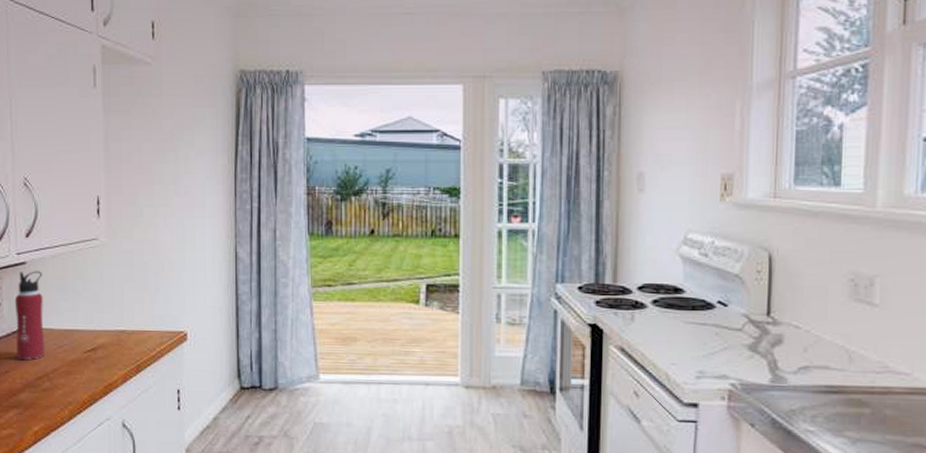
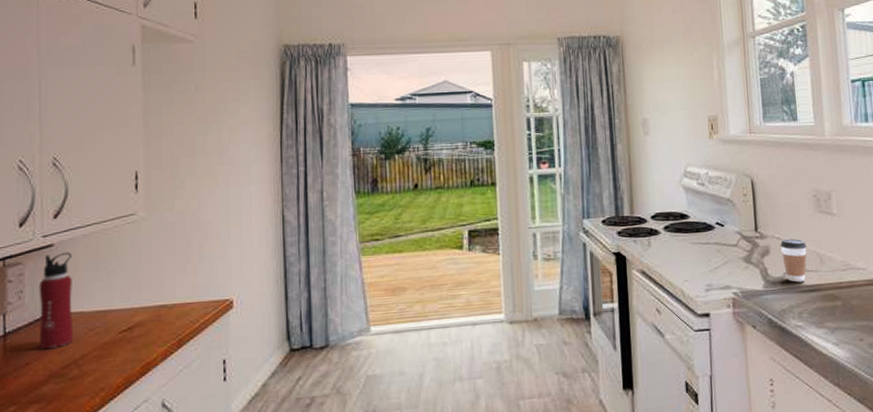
coffee cup: none [797,328,833,381] -> present [780,238,807,283]

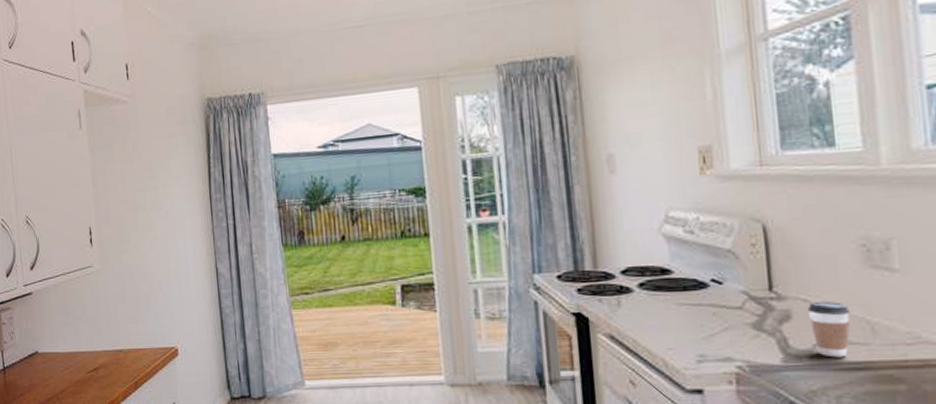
water bottle: present [38,252,74,350] -> none [24,300,54,384]

